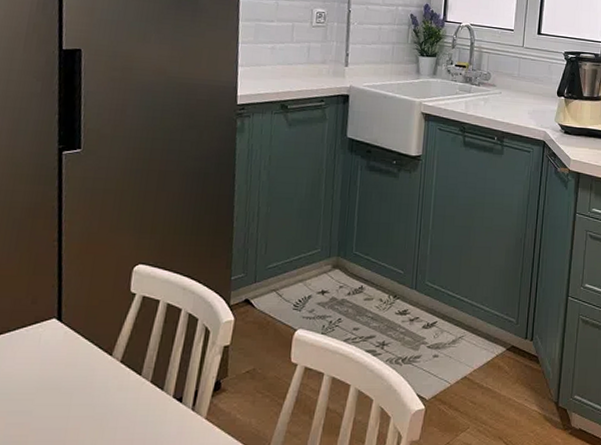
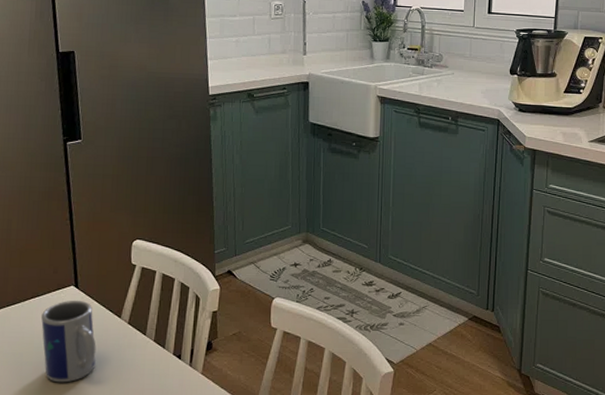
mug: none [9,335,79,436] -> present [41,300,96,383]

